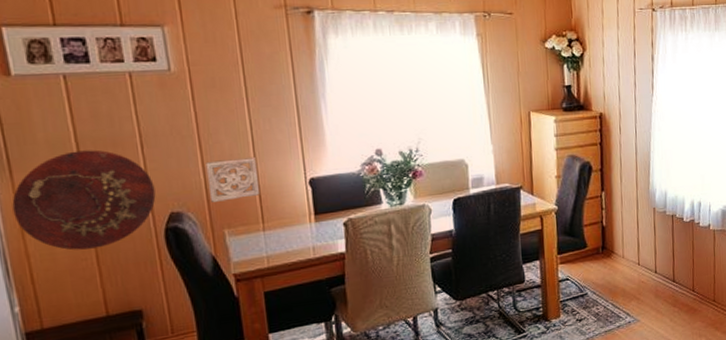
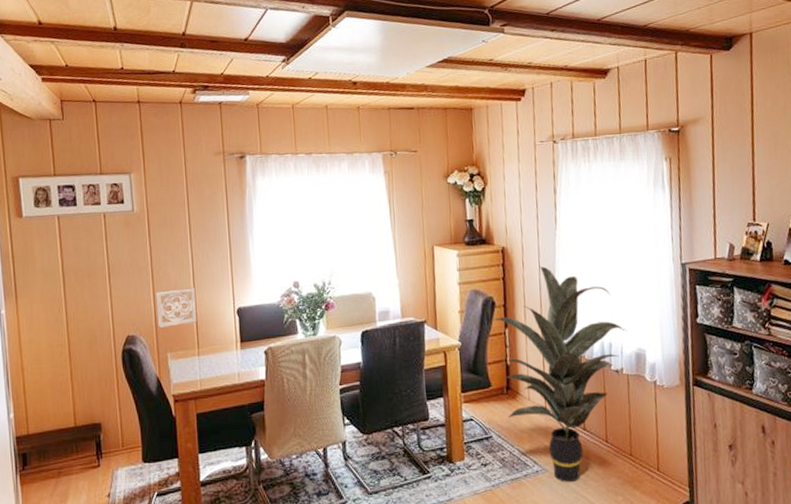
decorative platter: present [12,150,156,250] -> none [15,279,117,366]
indoor plant: none [590,132,715,330] -> present [493,266,627,483]

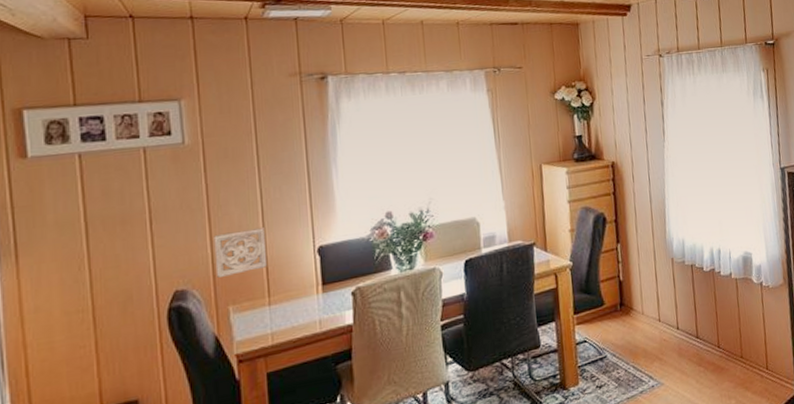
indoor plant: present [493,266,627,483] -> none [605,178,734,394]

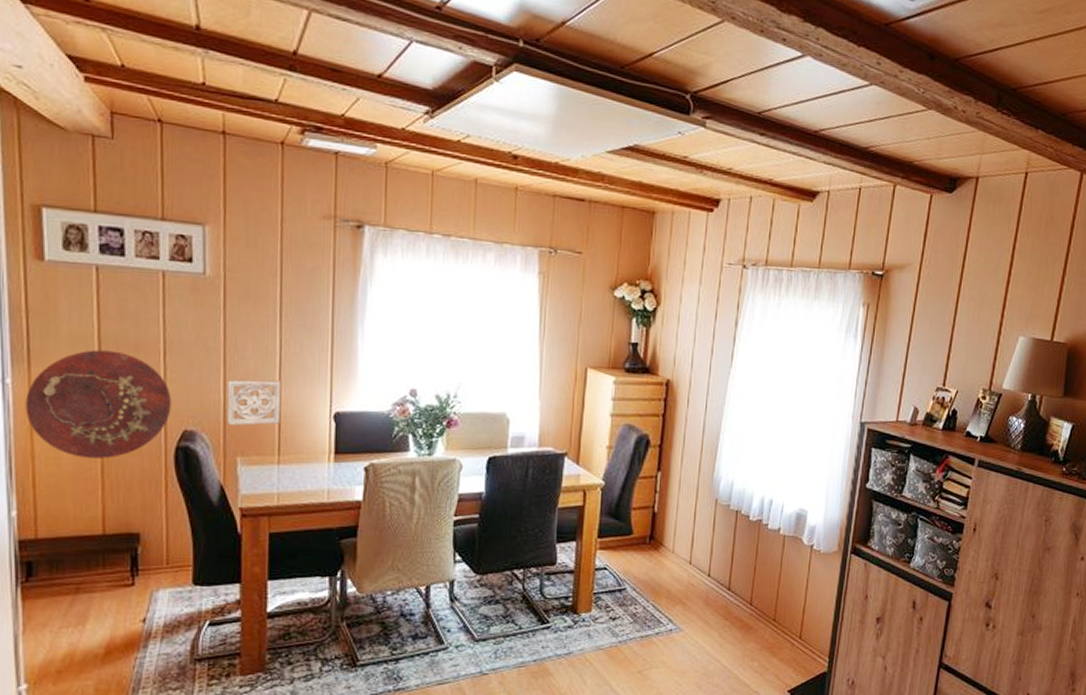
decorative platter: none [15,228,161,338] -> present [25,350,172,459]

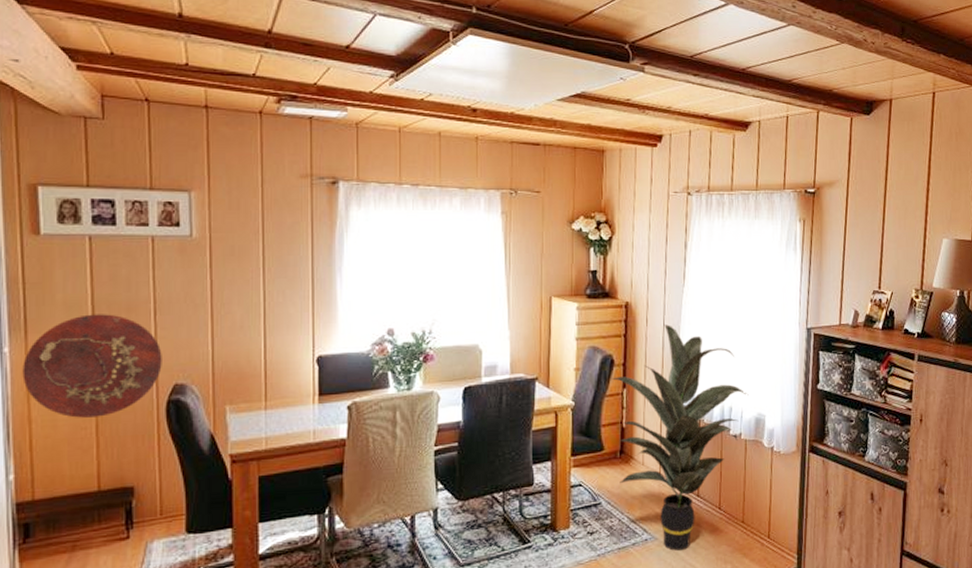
wall ornament: present [226,379,281,425] -> none [215,329,267,376]
indoor plant: none [645,407,792,645] -> present [611,324,749,552]

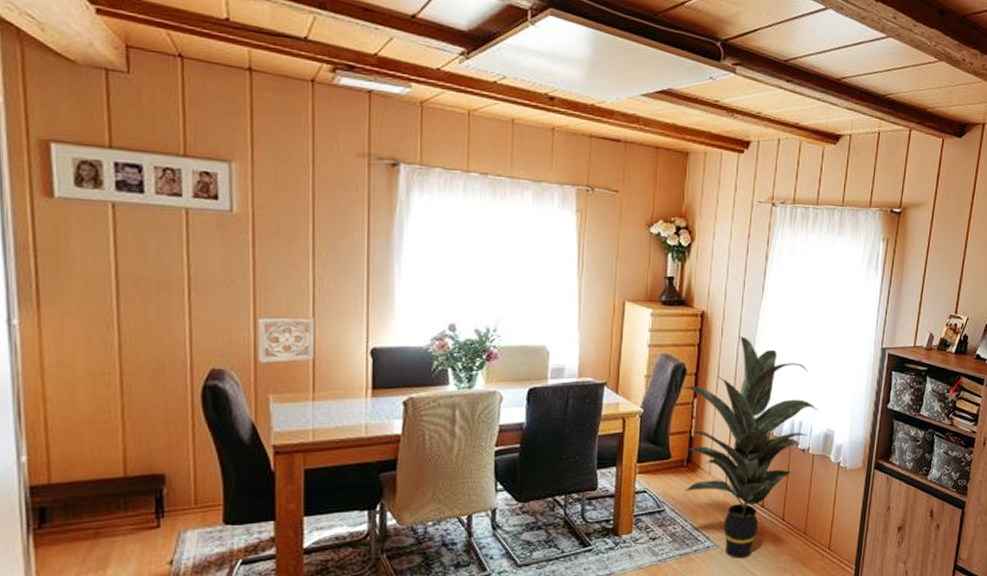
decorative platter: present [22,314,162,418] -> none [35,289,197,400]
wall ornament: none [215,329,267,376] -> present [257,316,315,363]

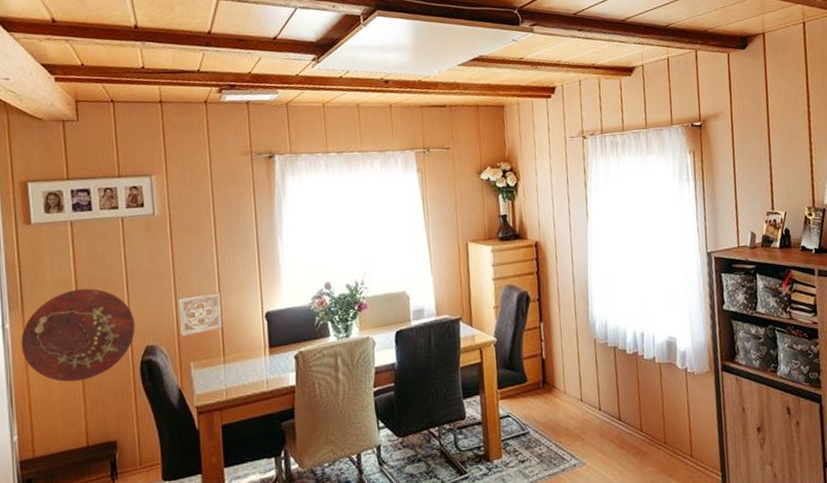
decorative platter: none [35,289,197,400] -> present [21,288,135,382]
indoor plant: present [682,336,820,560] -> none [528,259,658,475]

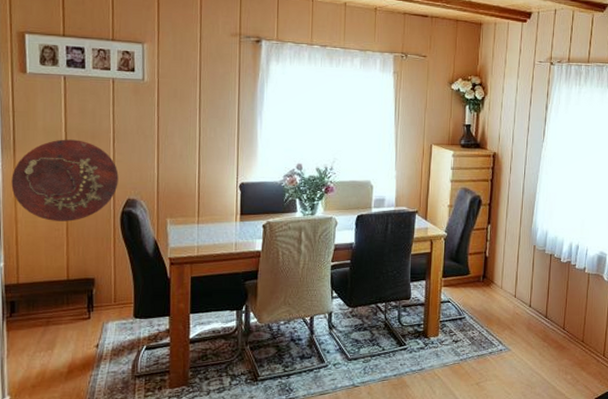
wall ornament: present [178,291,223,336] -> none [159,159,200,194]

